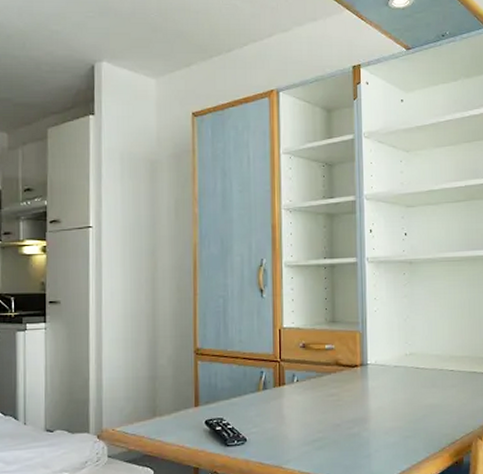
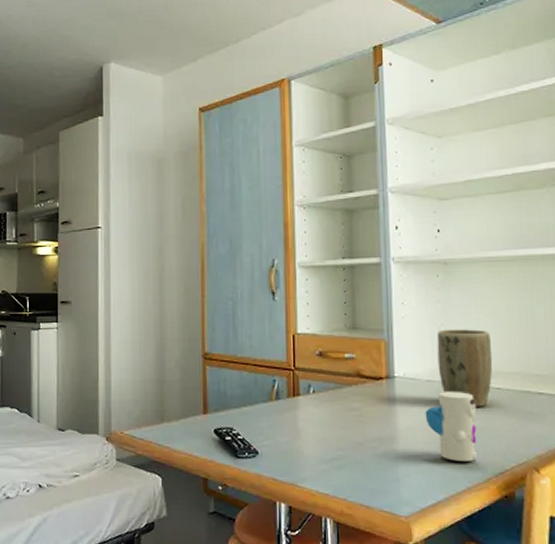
toy: none [392,375,435,435] -> present [425,392,477,461]
plant pot: none [403,320,448,387] -> present [436,329,493,407]

